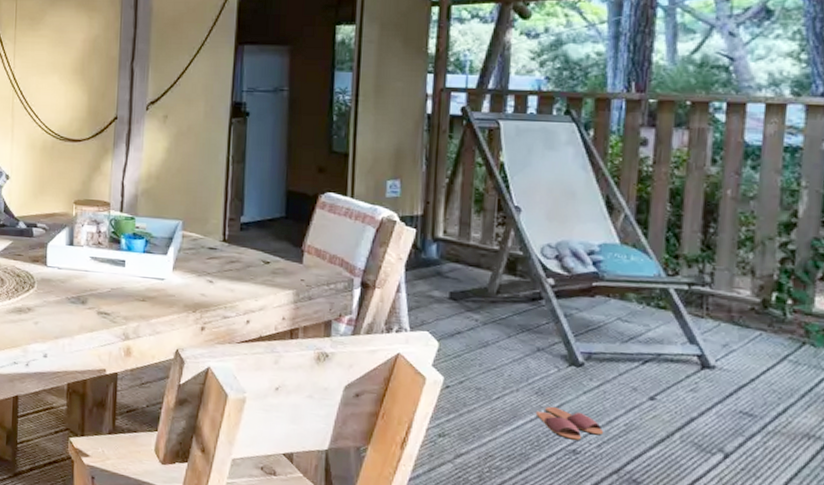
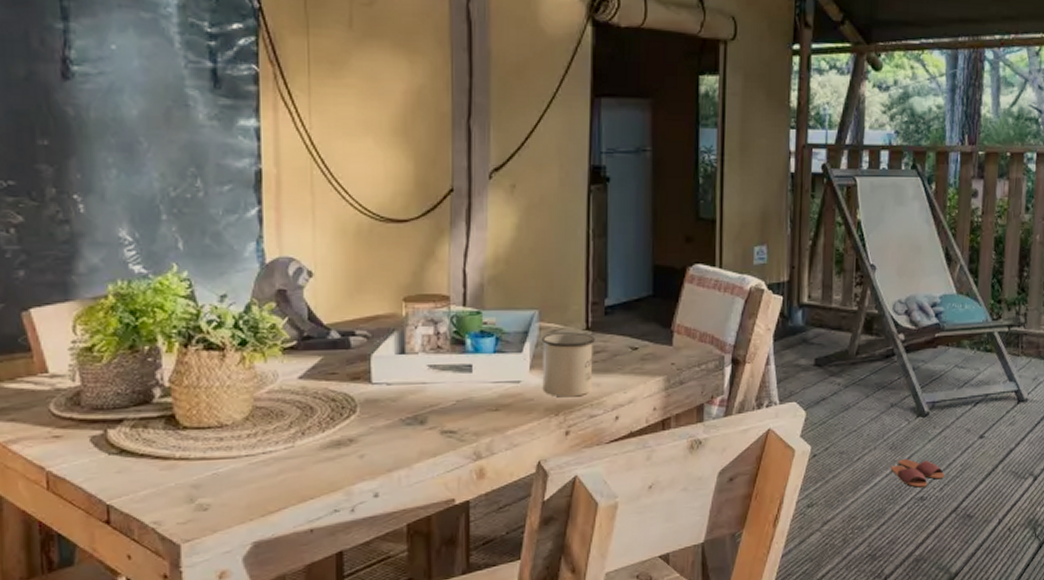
mug: none [183,241,231,299] -> present [541,332,595,398]

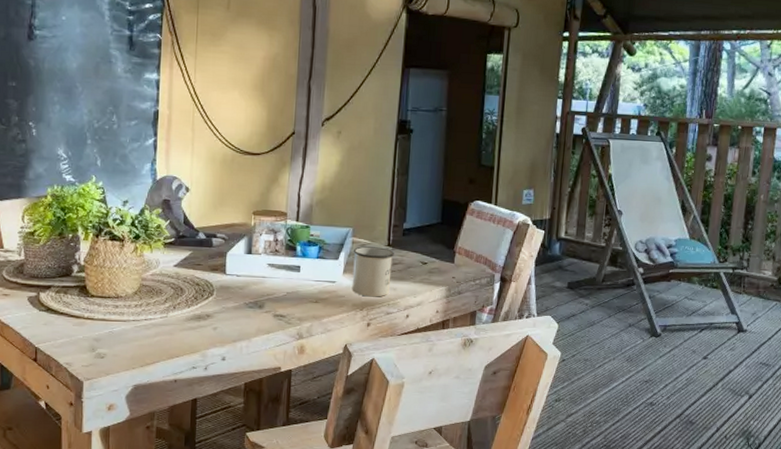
slippers: present [890,458,945,488] -> none [626,369,672,395]

